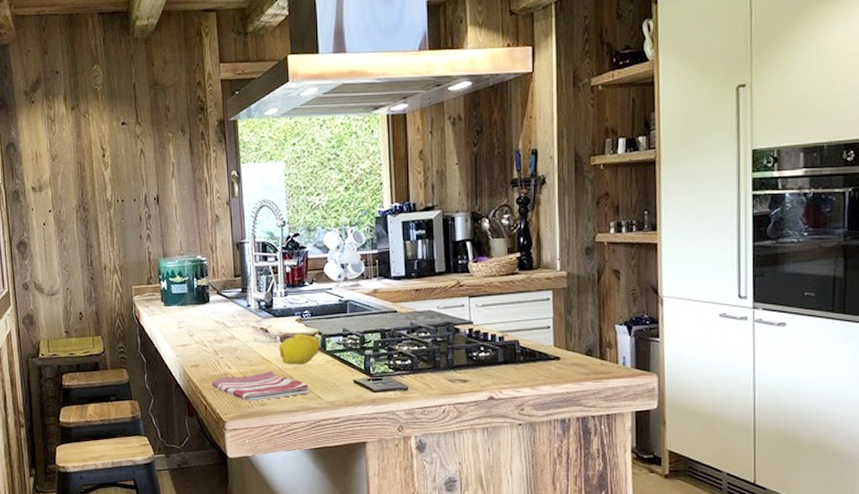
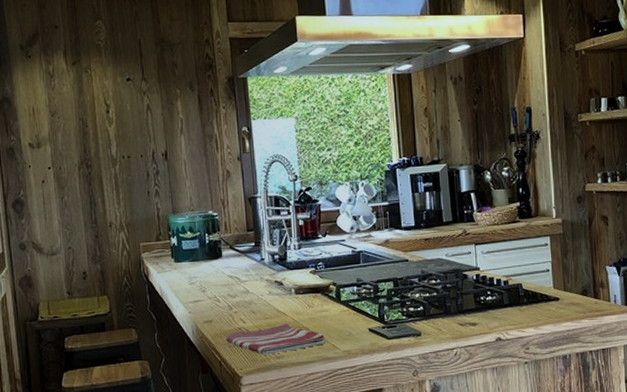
fruit: present [278,333,321,365] -> none [293,285,336,317]

